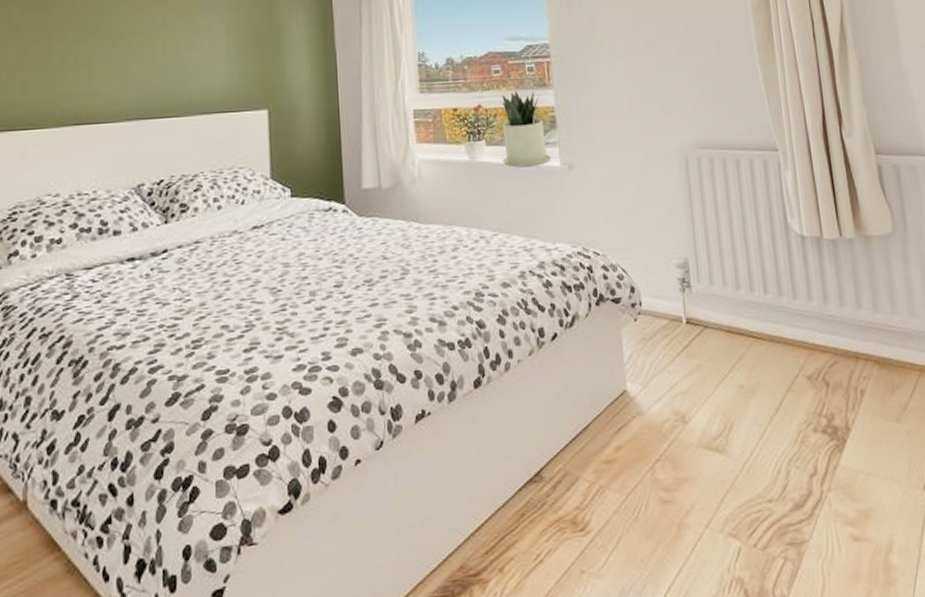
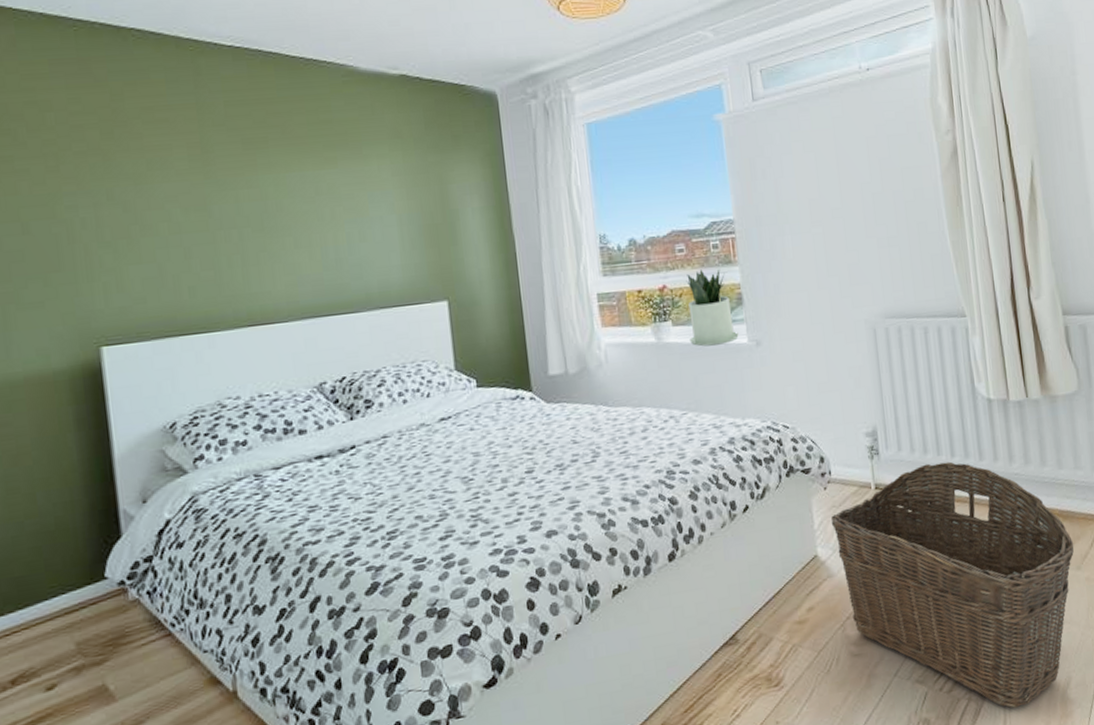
wicker basket: none [640,298,893,572] -> present [830,461,1074,708]

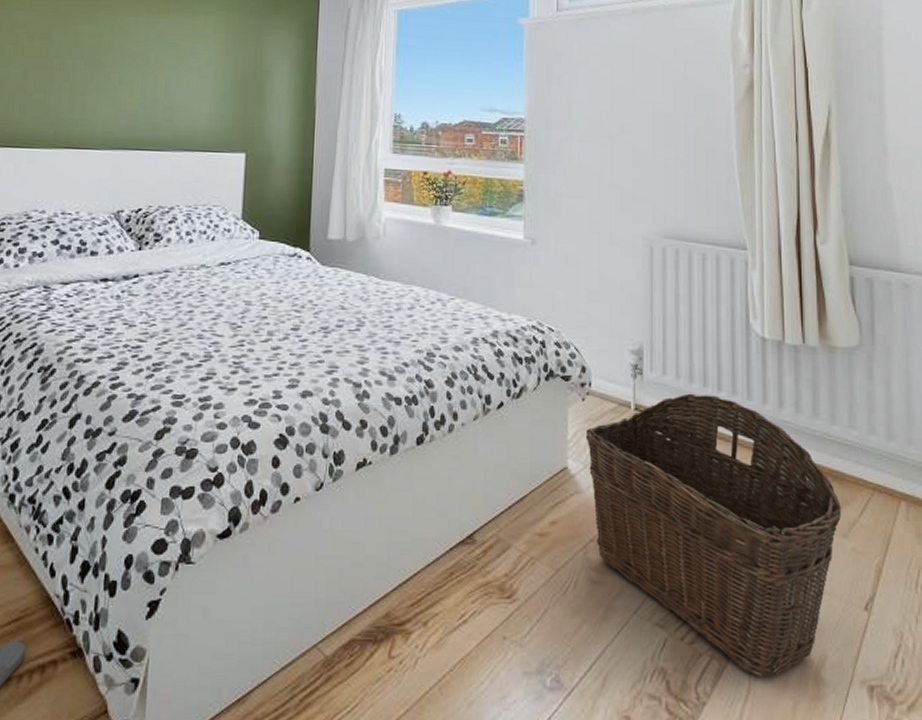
planter: present [686,268,739,347] -> none [467,160,515,237]

